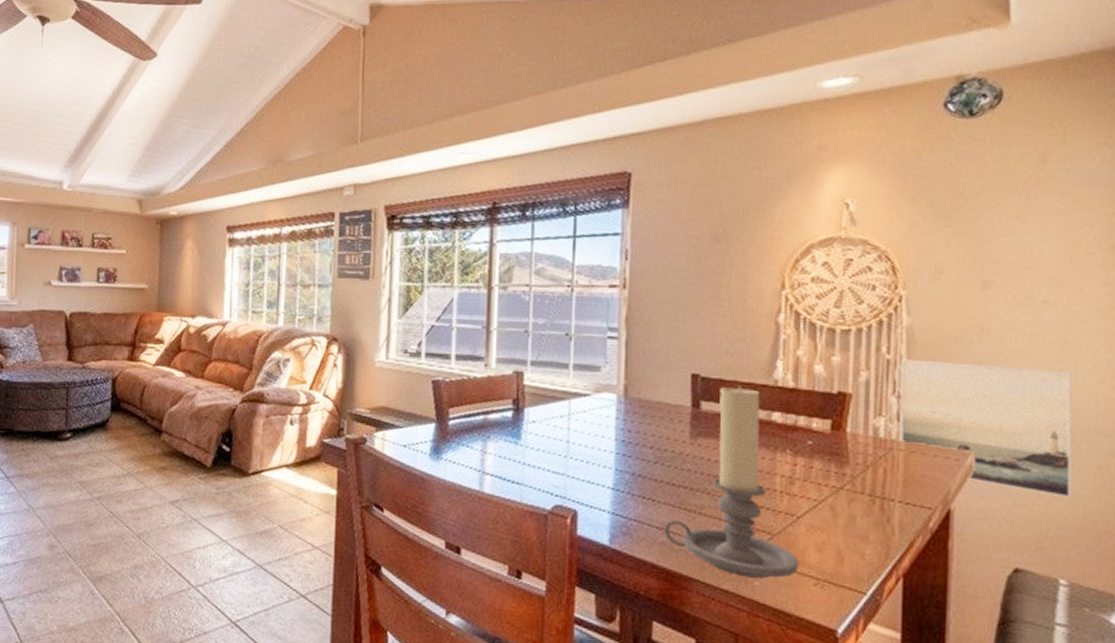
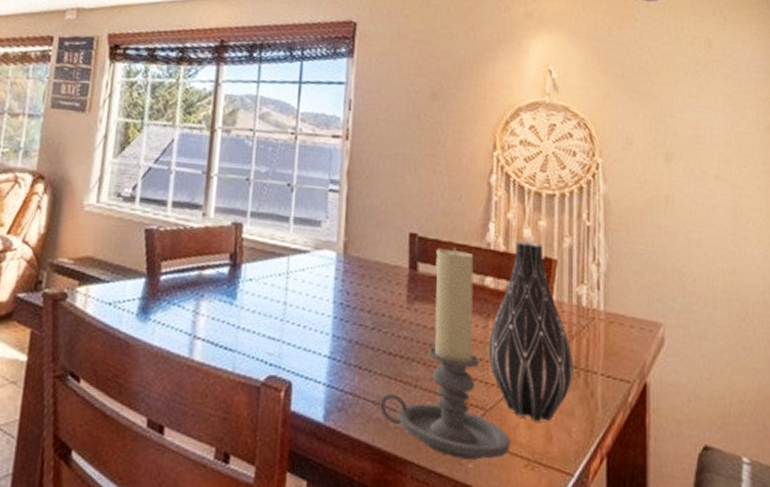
vase: none [775,376,868,545] -> present [488,240,573,422]
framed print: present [900,358,1072,498] -> none [599,226,748,372]

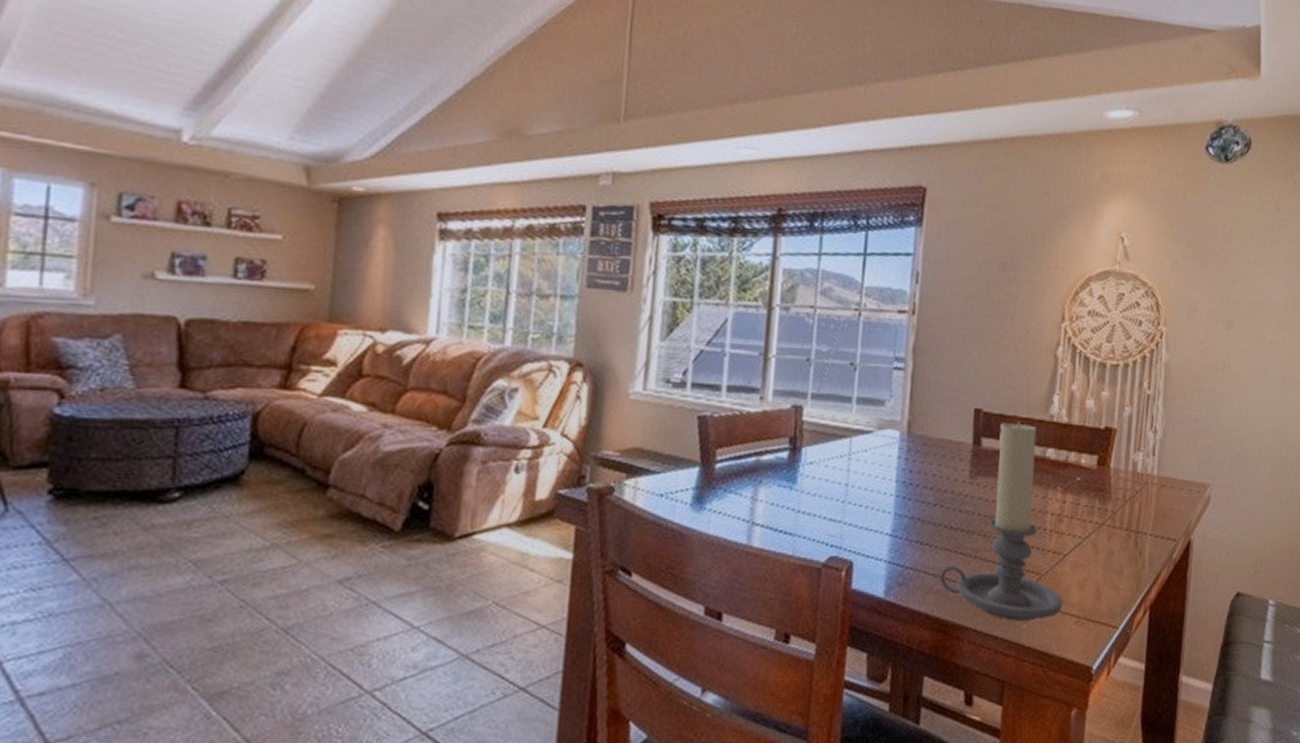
vase: present [488,240,573,422] -> none [1045,411,1126,582]

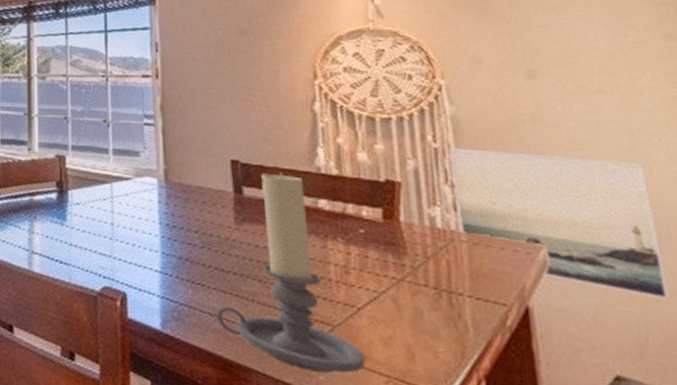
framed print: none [1154,394,1288,524] -> present [449,147,670,300]

